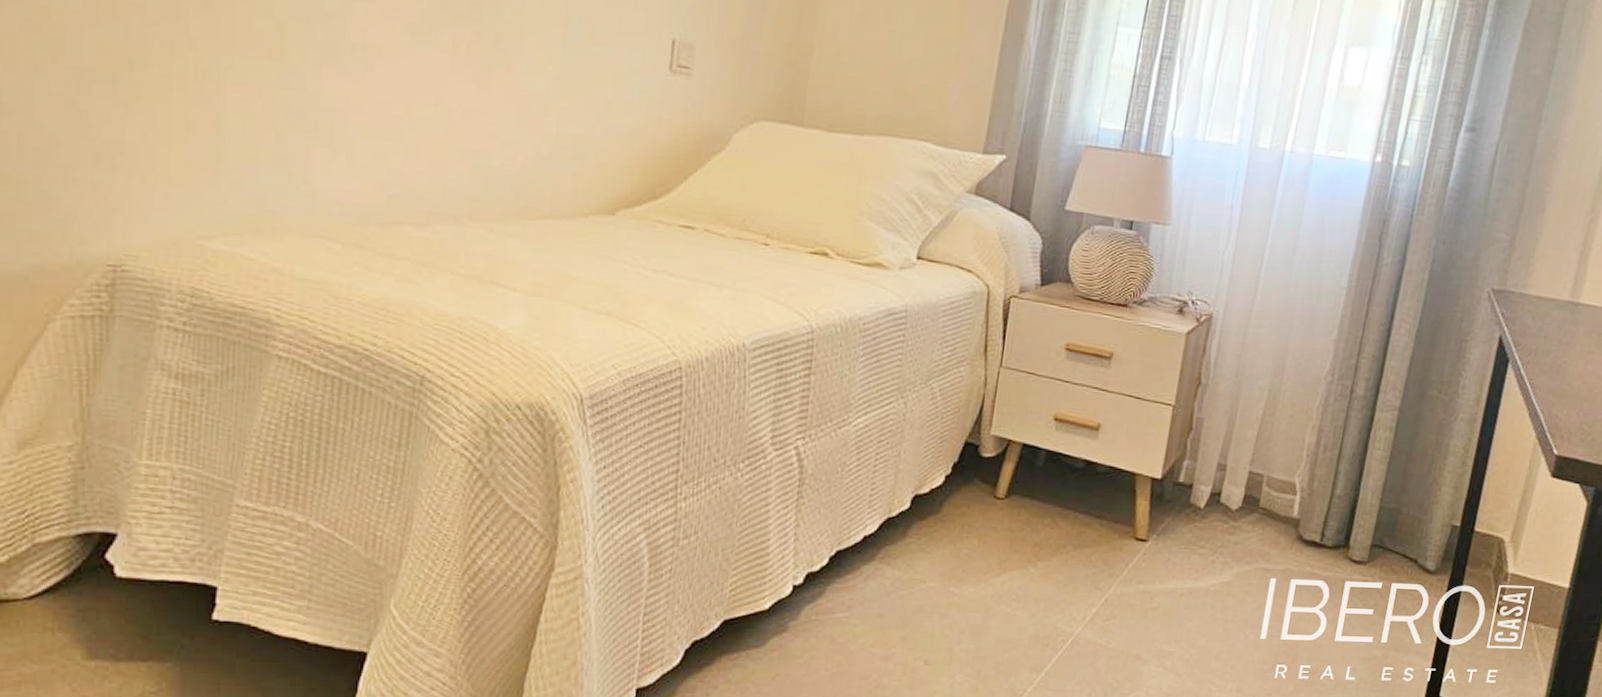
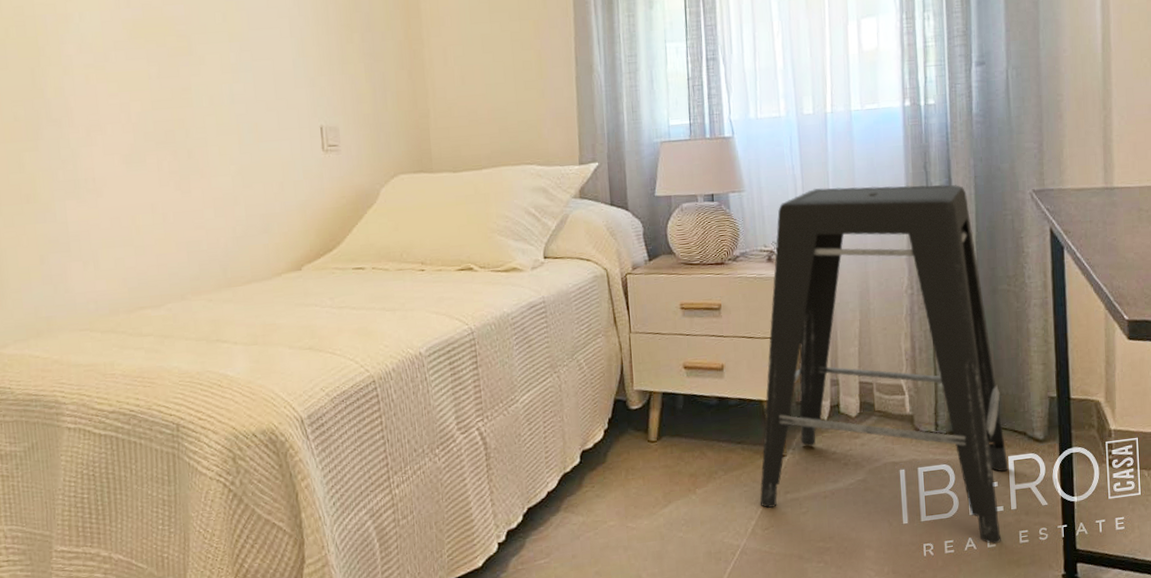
stool: none [1107,237,1419,678] -> present [760,184,1009,544]

